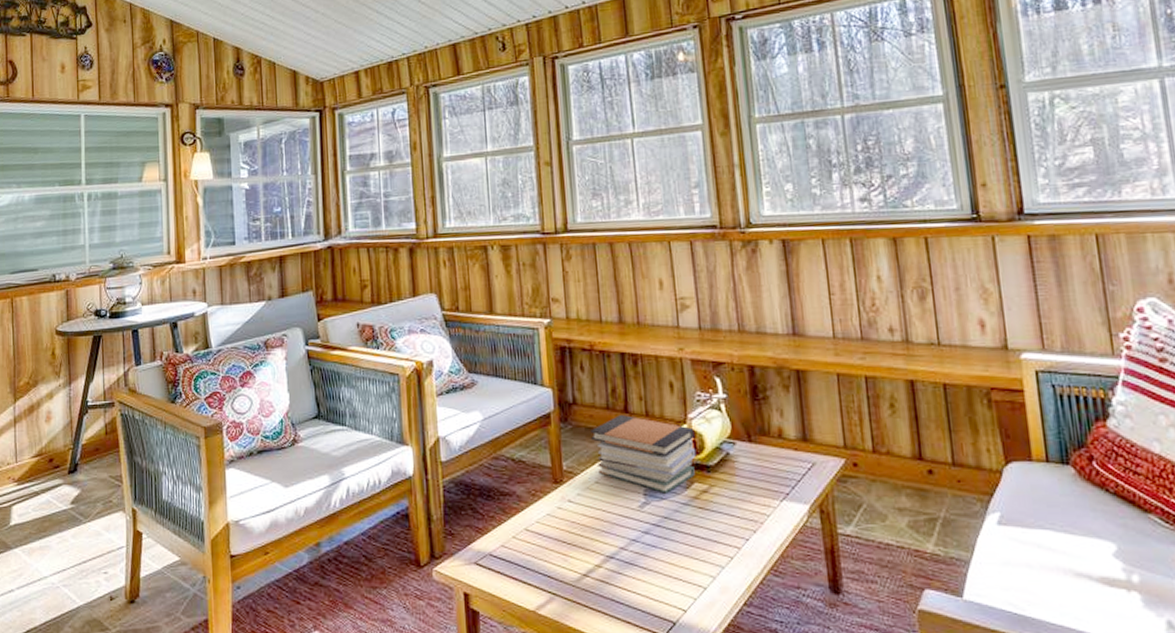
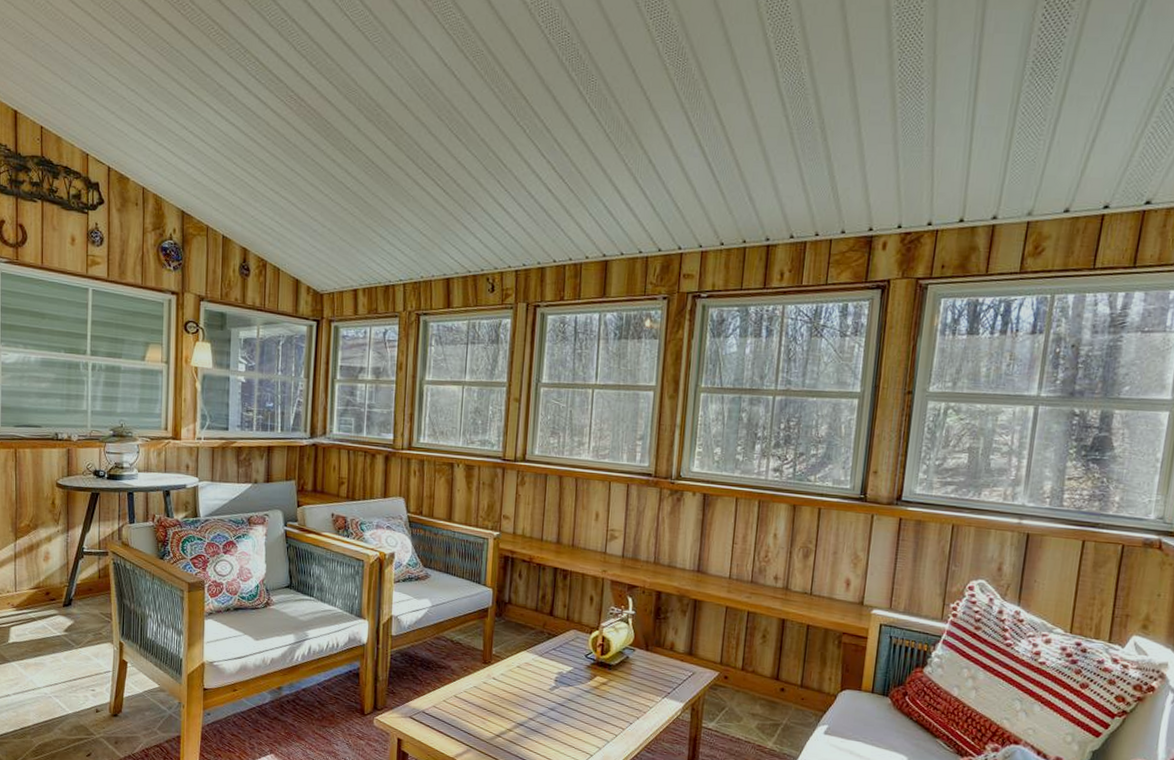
book stack: present [591,414,696,494] -> none [519,616,604,682]

